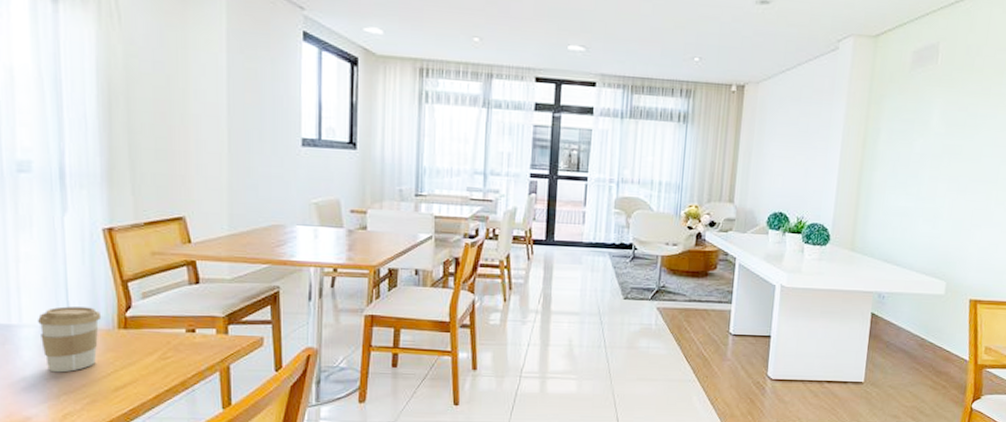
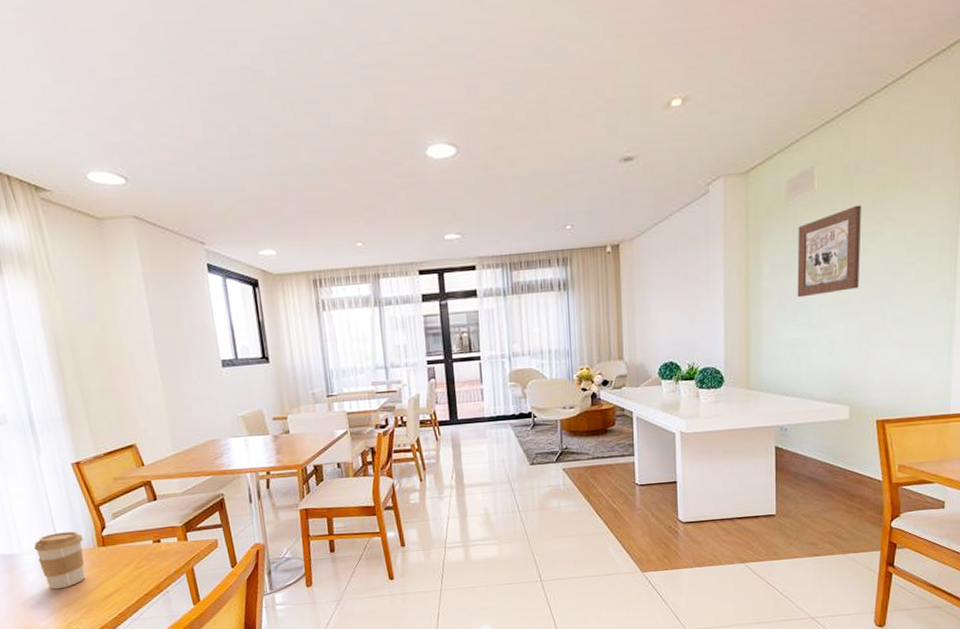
wall art: none [909,86,979,168] -> present [797,205,861,298]

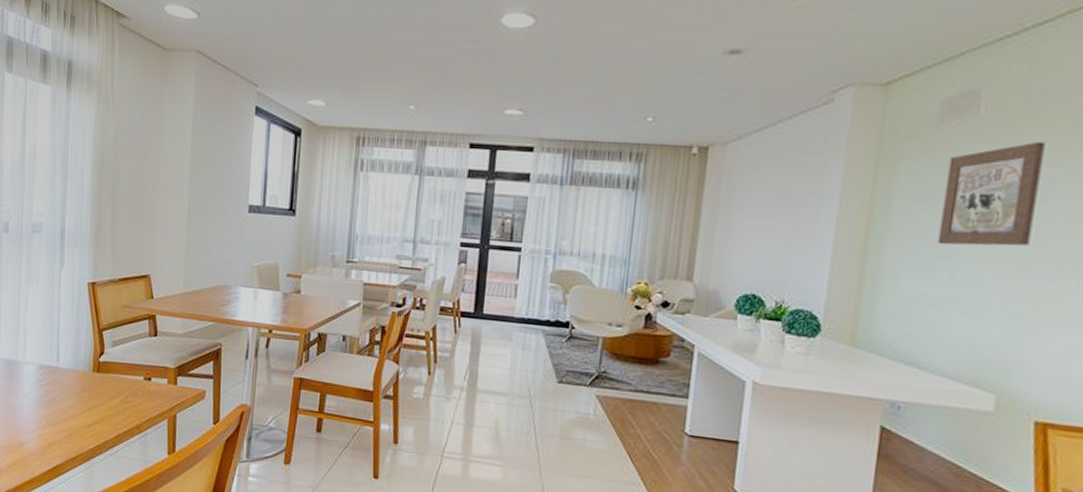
coffee cup: present [33,531,86,590] -> none [35,348,82,407]

